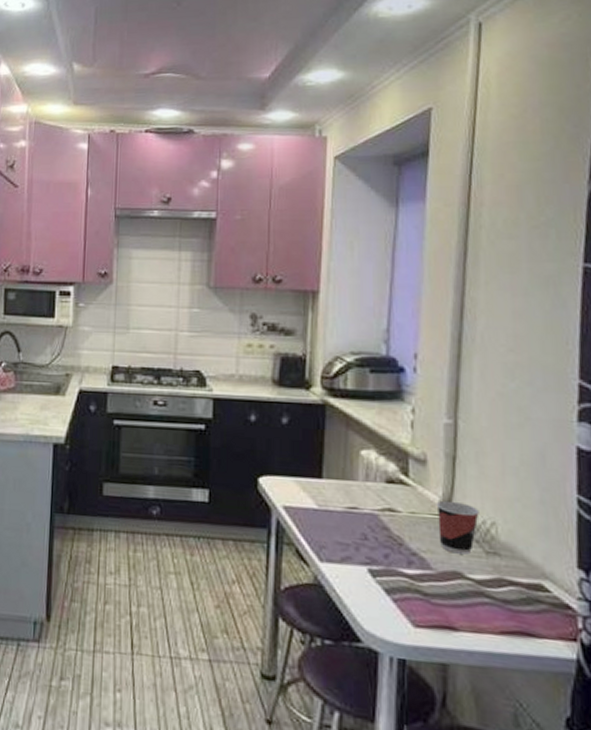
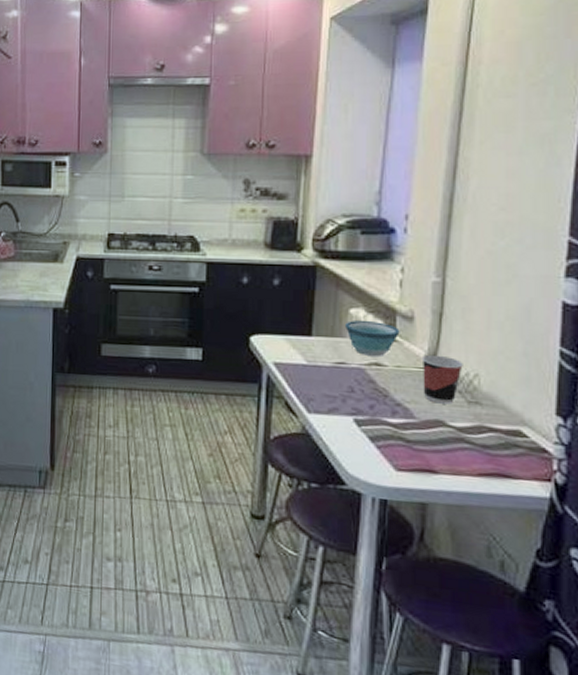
bowl: none [357,463,413,503] -> present [346,321,400,357]

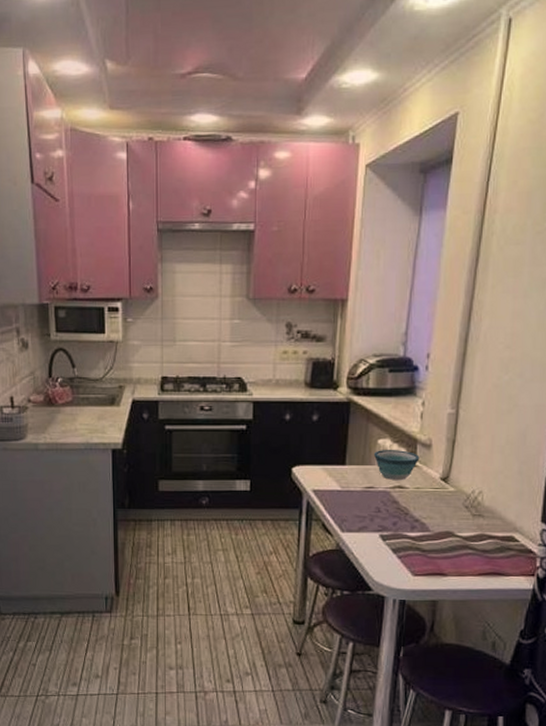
cup: present [421,354,463,404] -> none [436,476,470,518]

